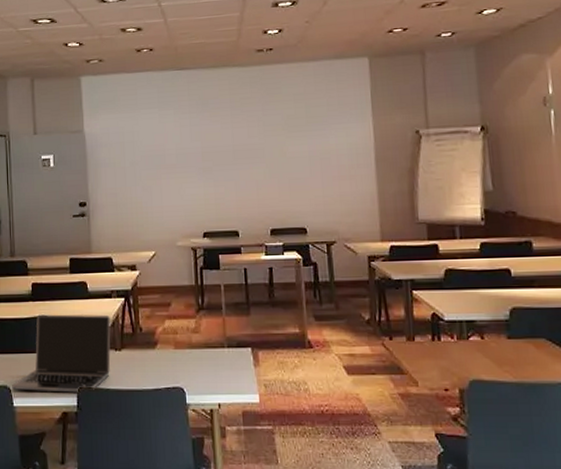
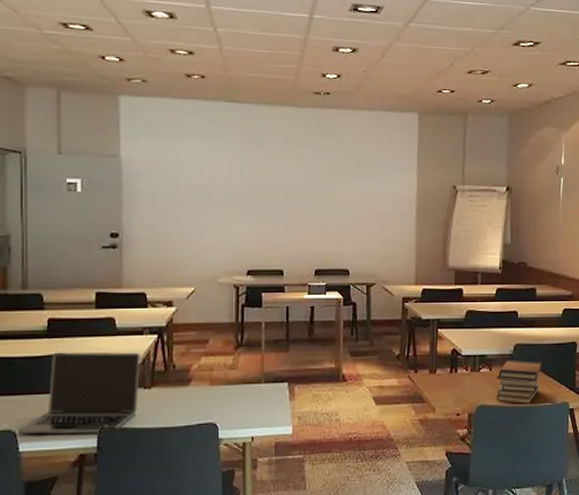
book stack: none [491,326,551,381] -> present [496,359,542,404]

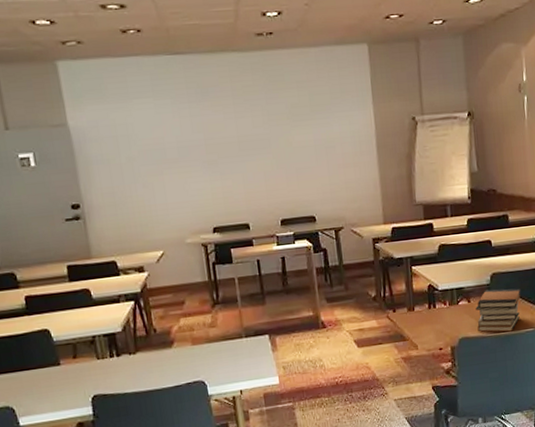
laptop: present [18,352,140,434] -> none [15,320,126,410]

